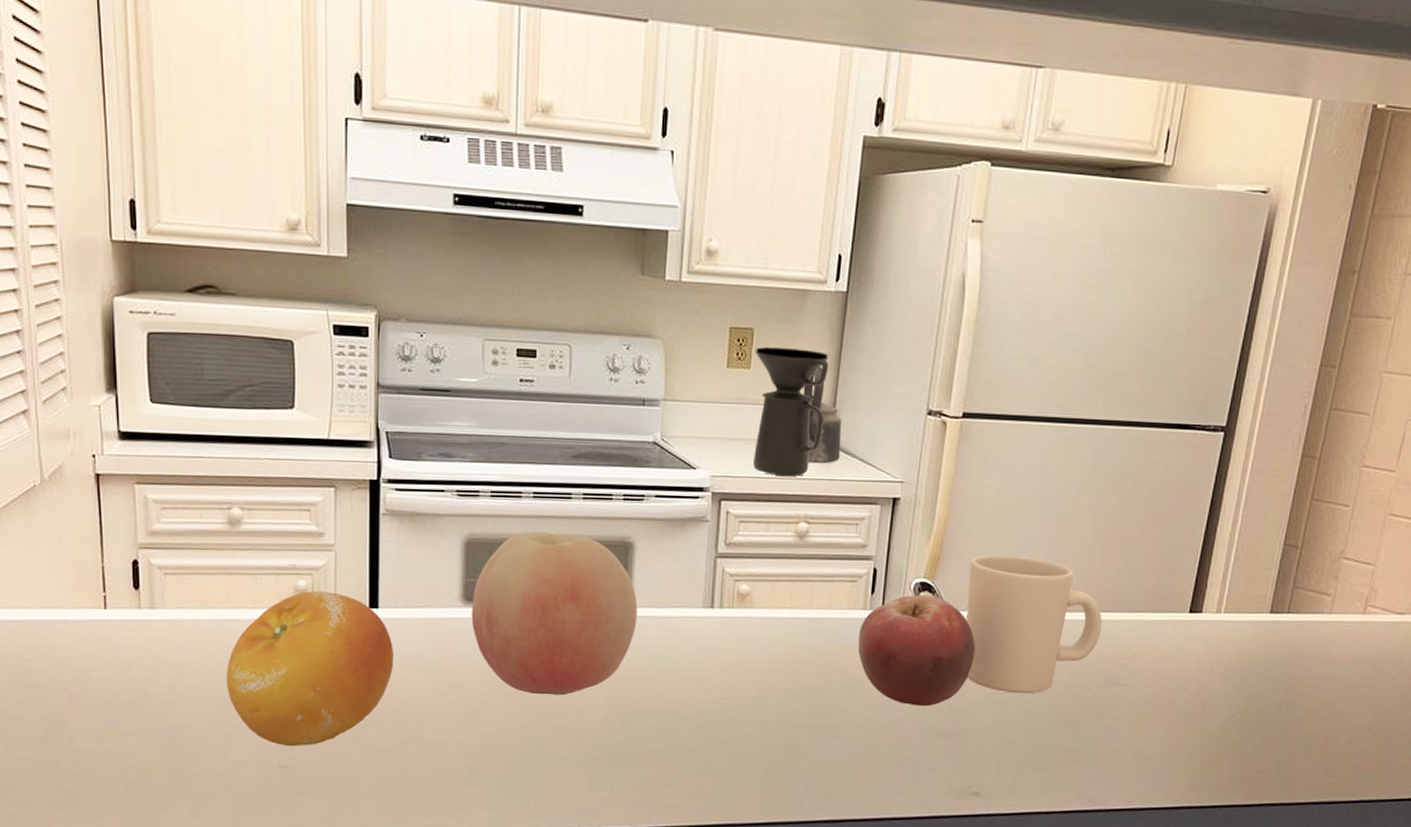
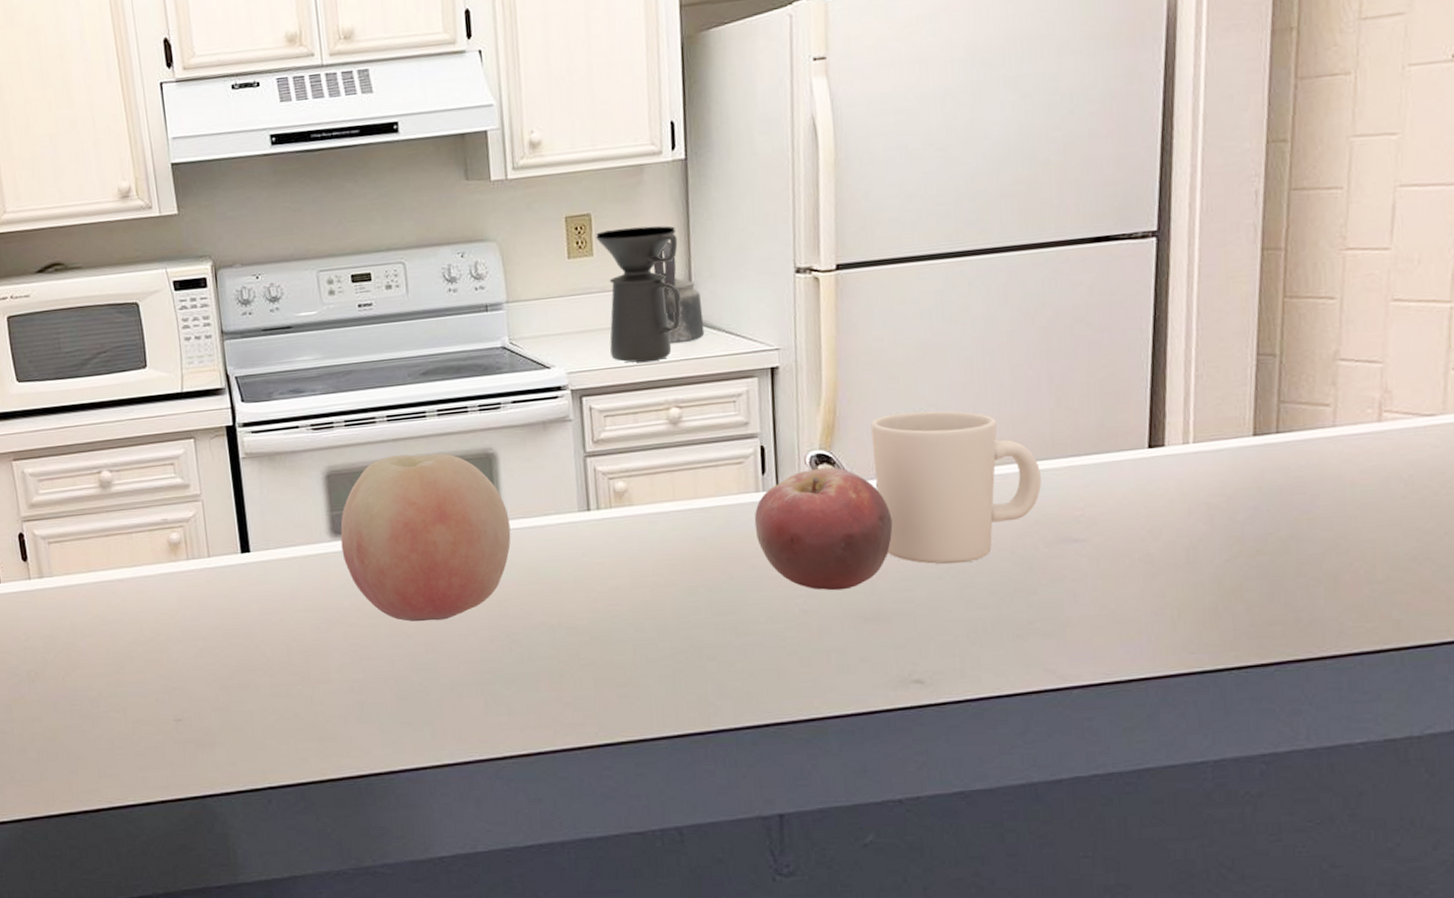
fruit: present [226,590,394,747] -> none [115,541,272,700]

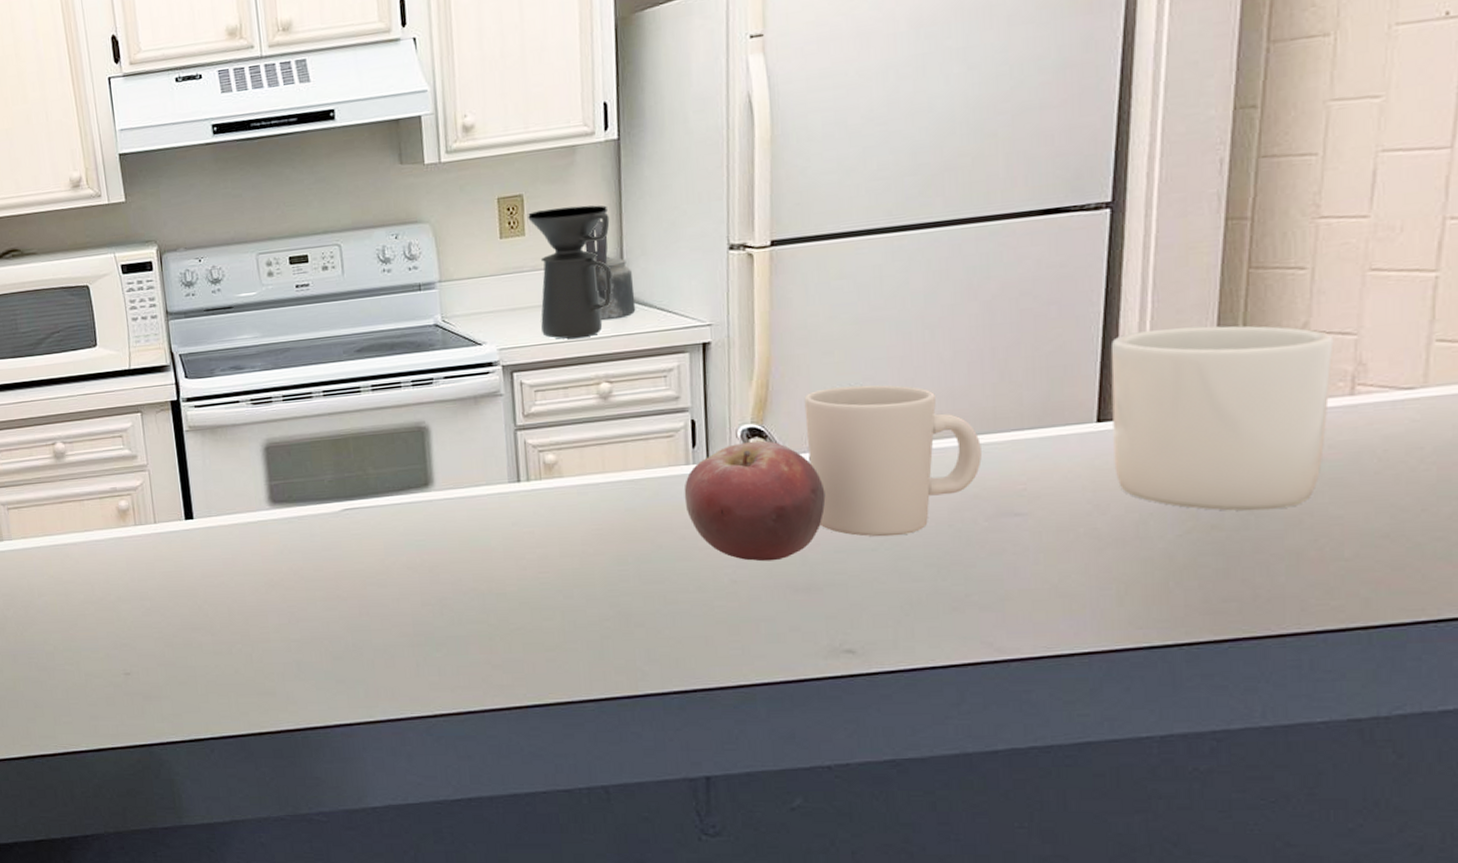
fruit: present [340,453,511,622] -> none [278,426,443,586]
mug: none [1159,353,1362,536] -> present [1110,325,1334,511]

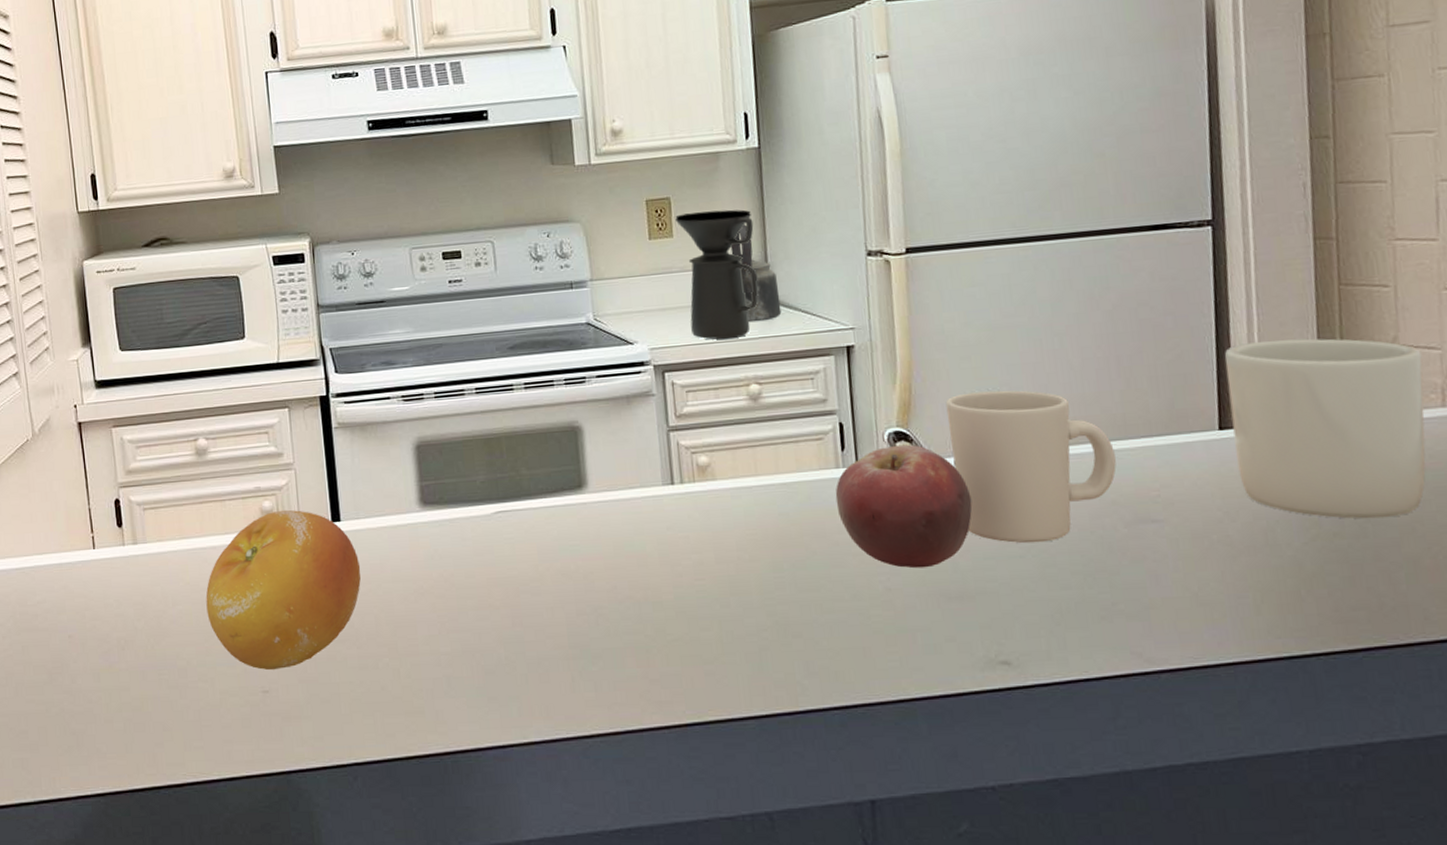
fruit: none [68,508,214,655] -> present [205,509,361,671]

